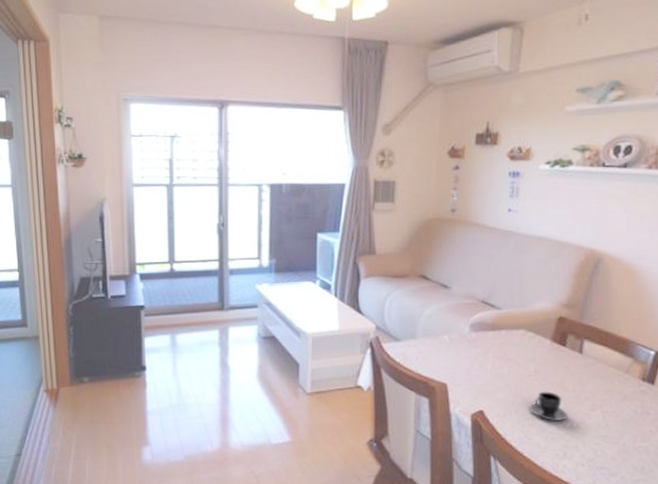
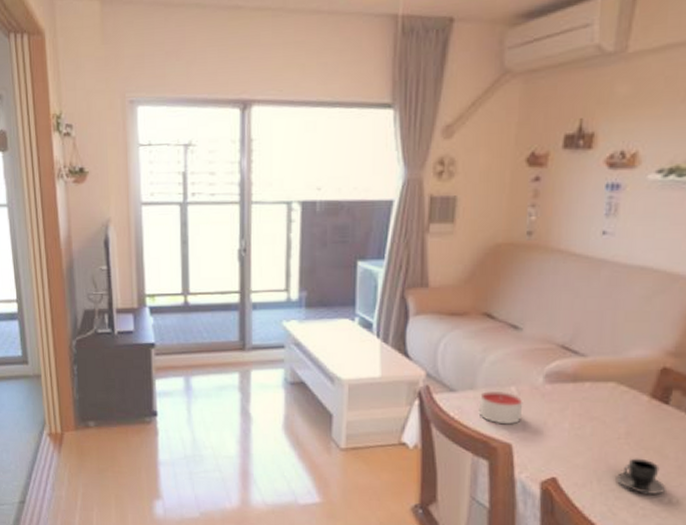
candle: none [419,340,454,366] -> present [478,391,523,424]

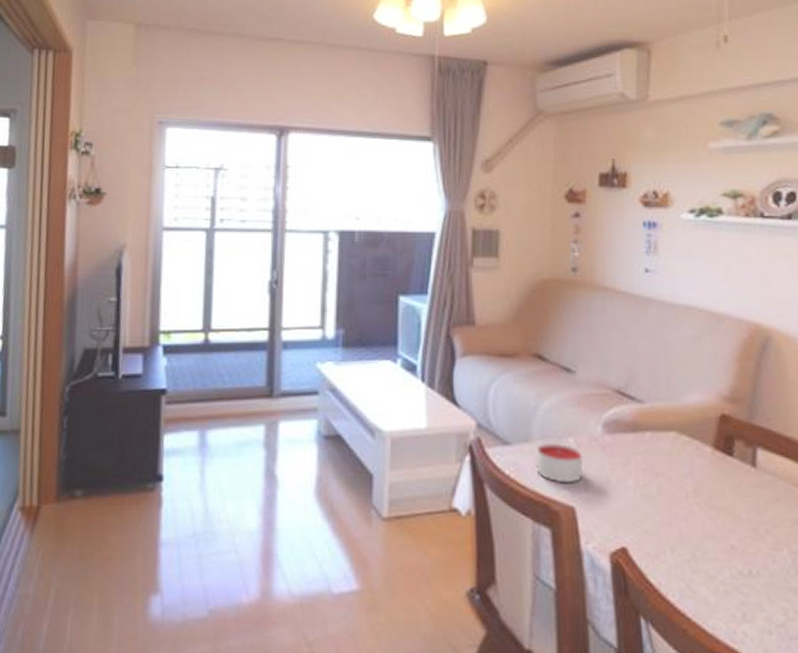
teacup: present [616,458,666,495] -> none [689,520,744,566]

